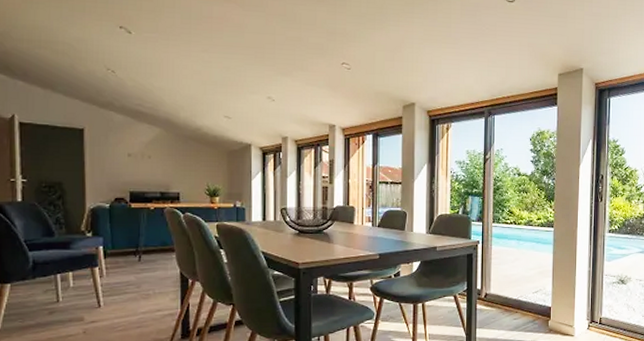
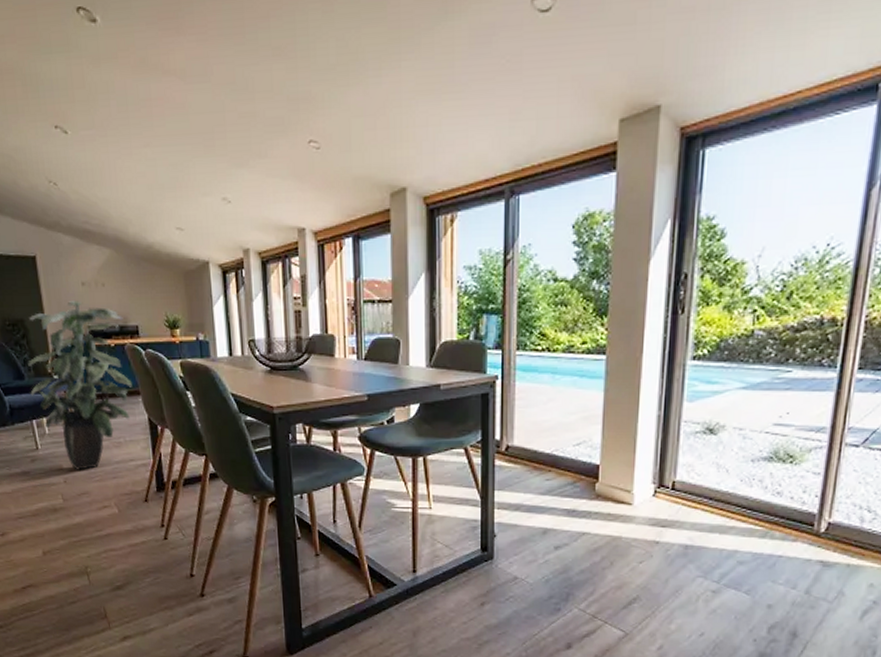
indoor plant: none [58,169,167,321] -> present [28,301,132,470]

